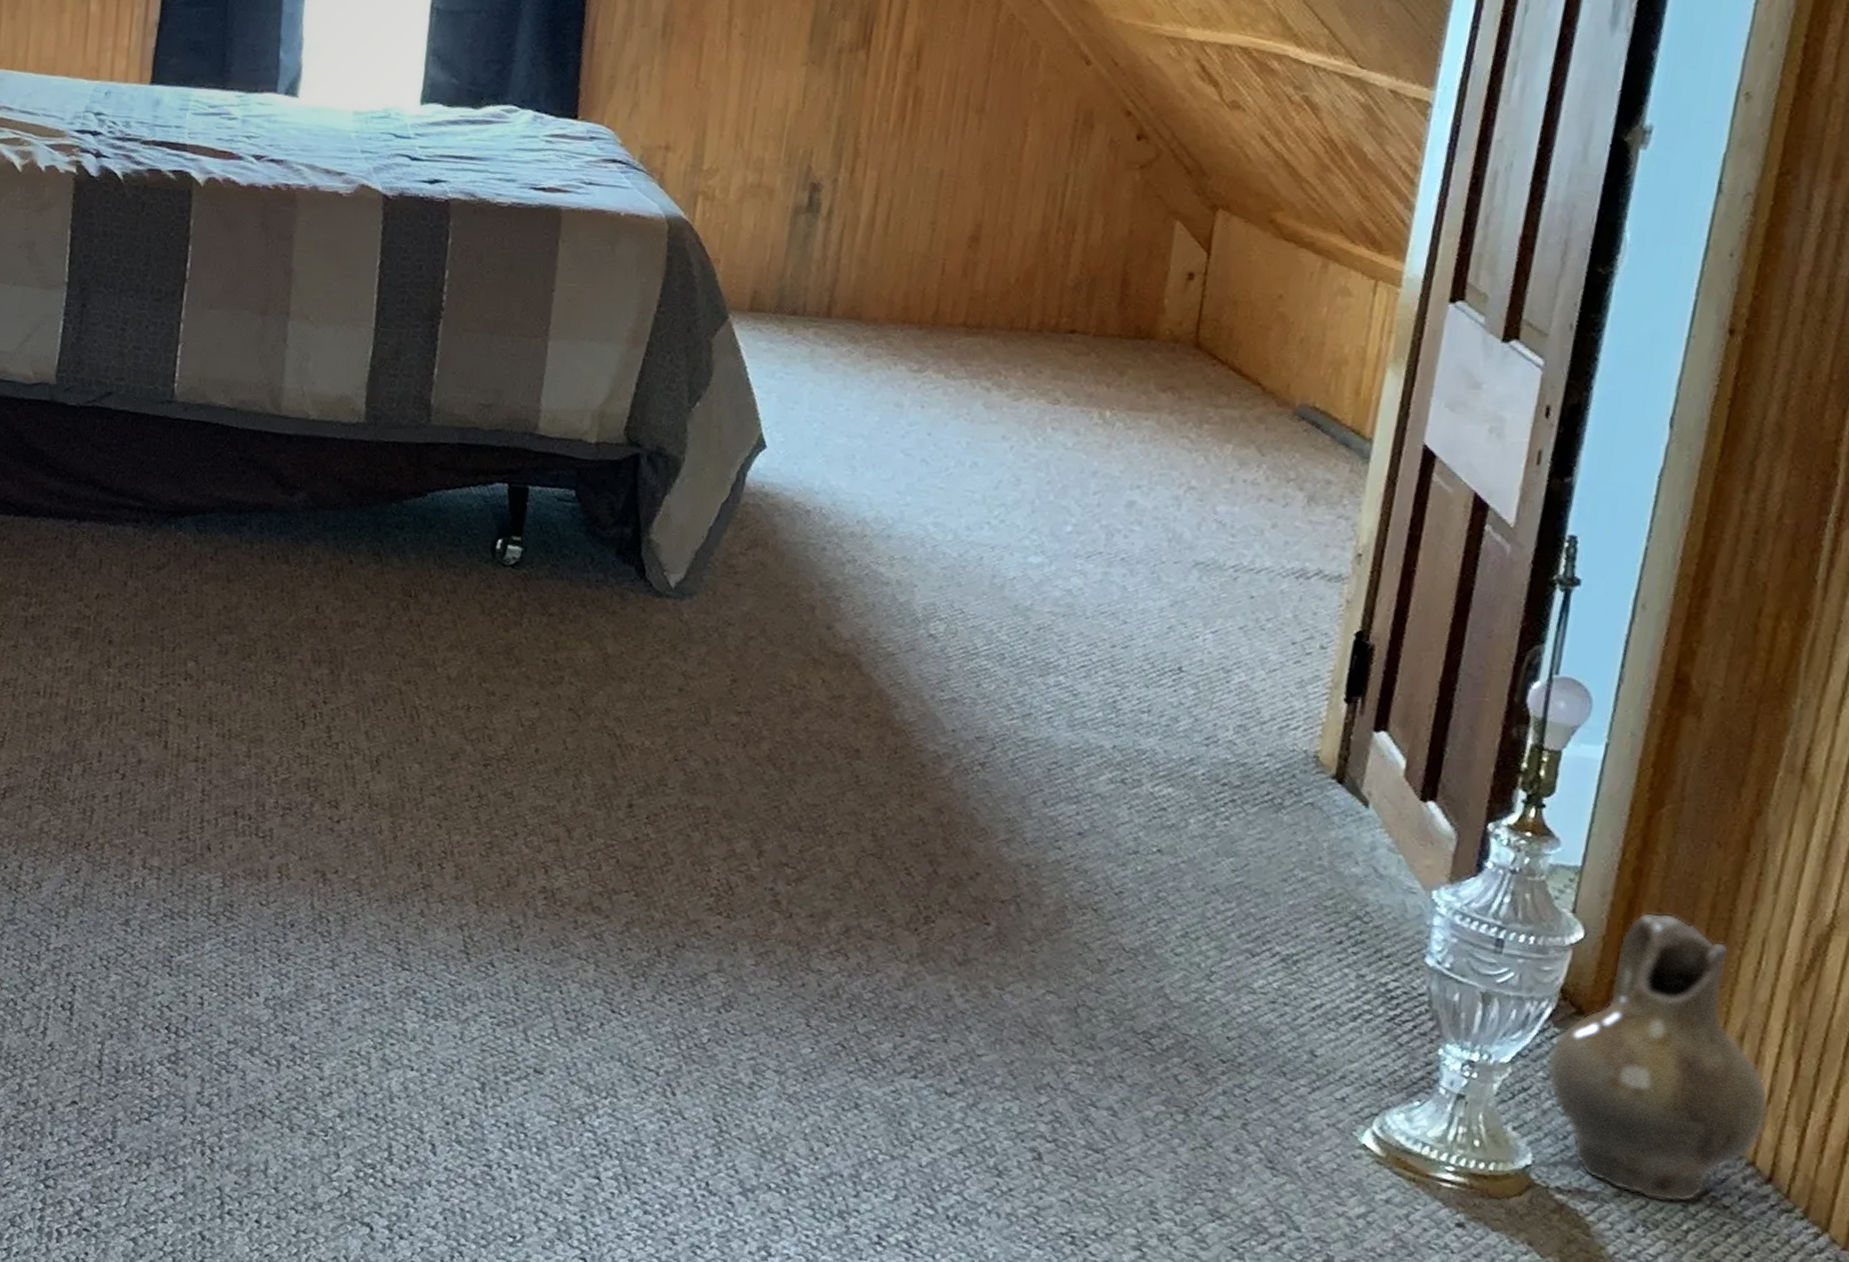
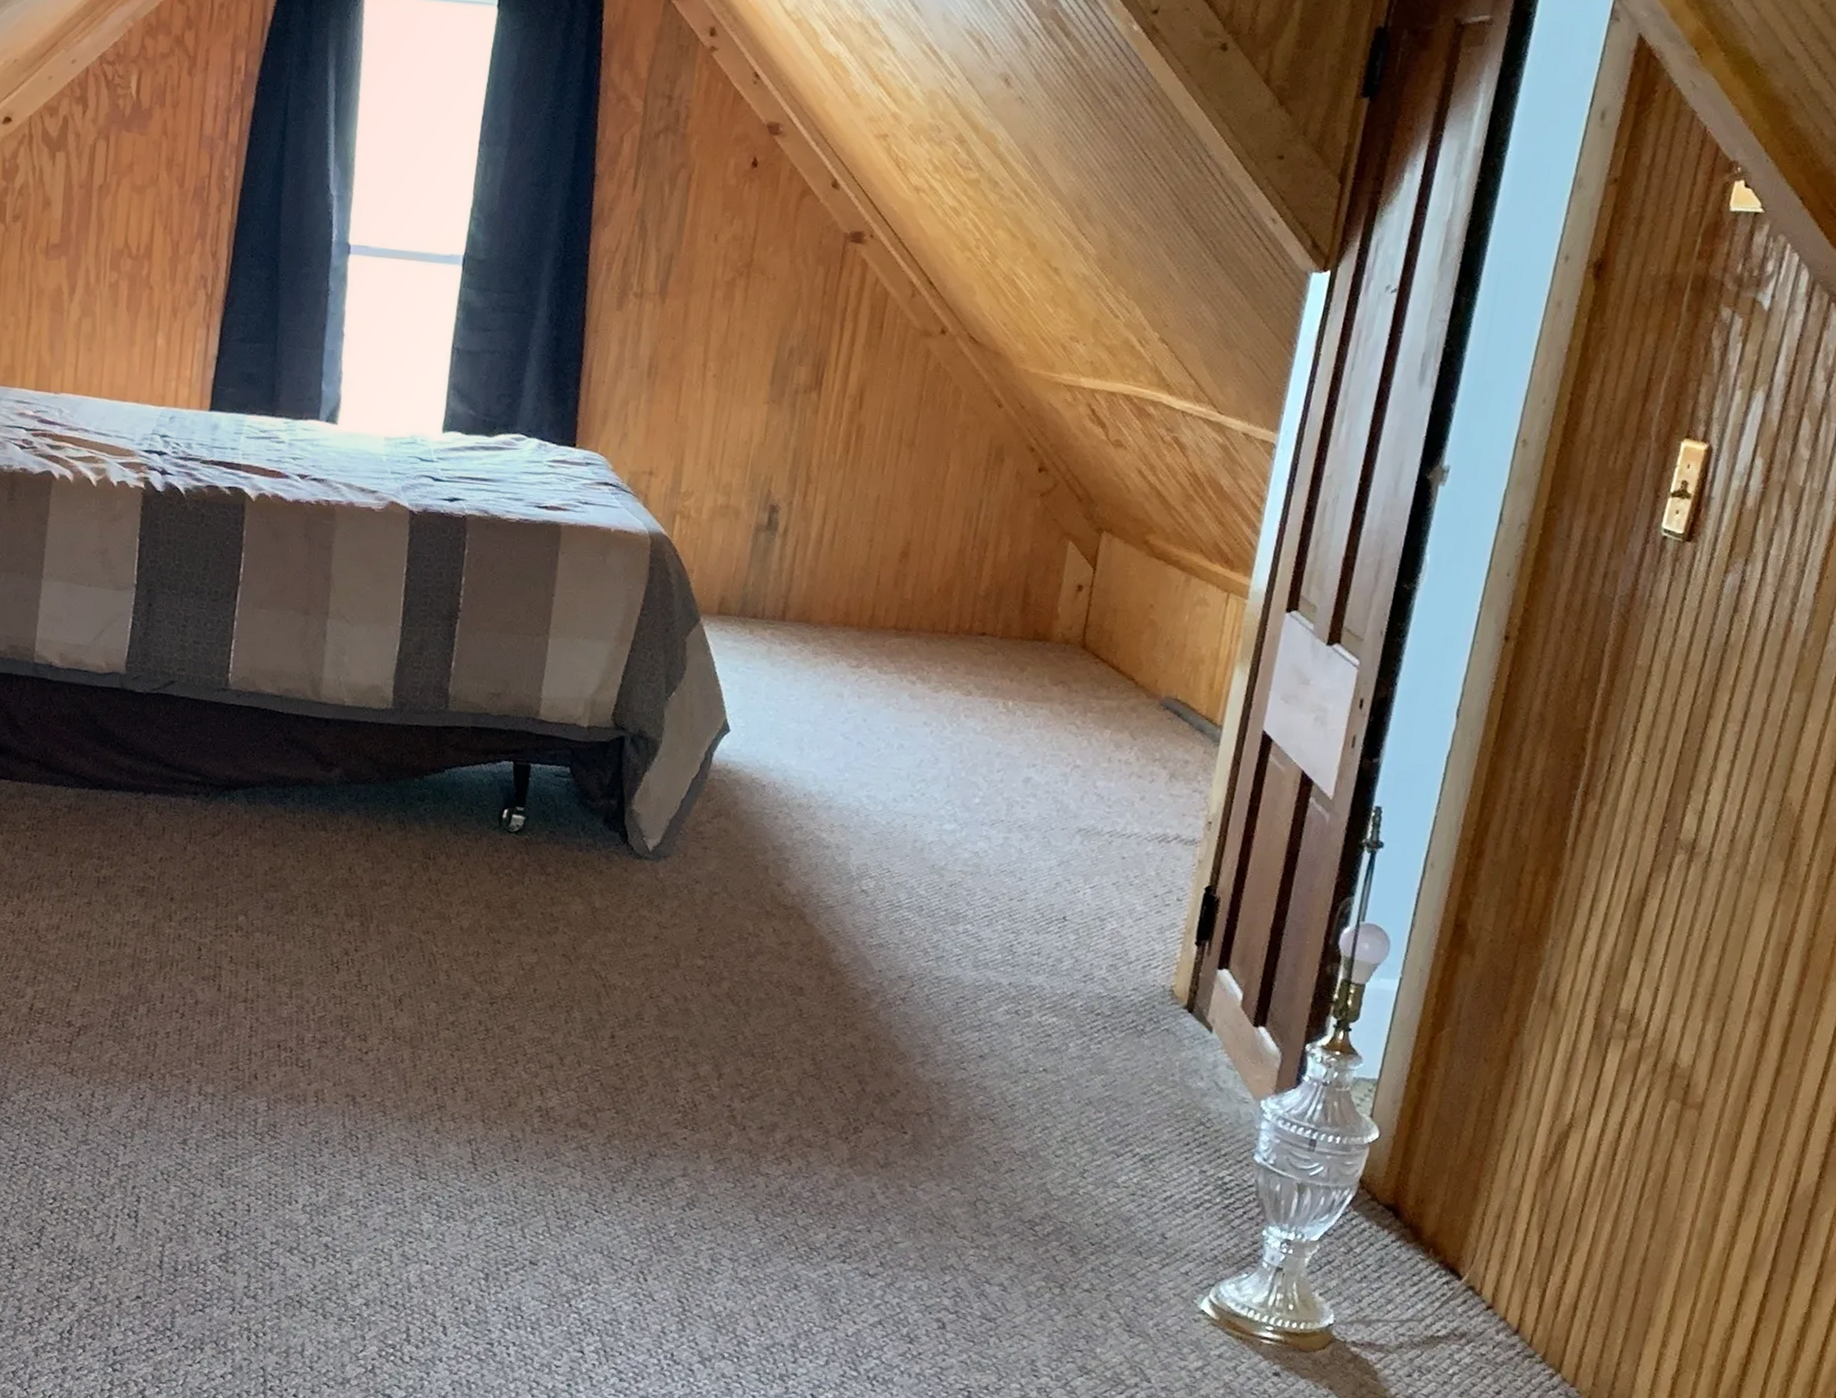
ceramic jug: present [1546,912,1769,1202] -> none [1347,1116,1518,1352]

